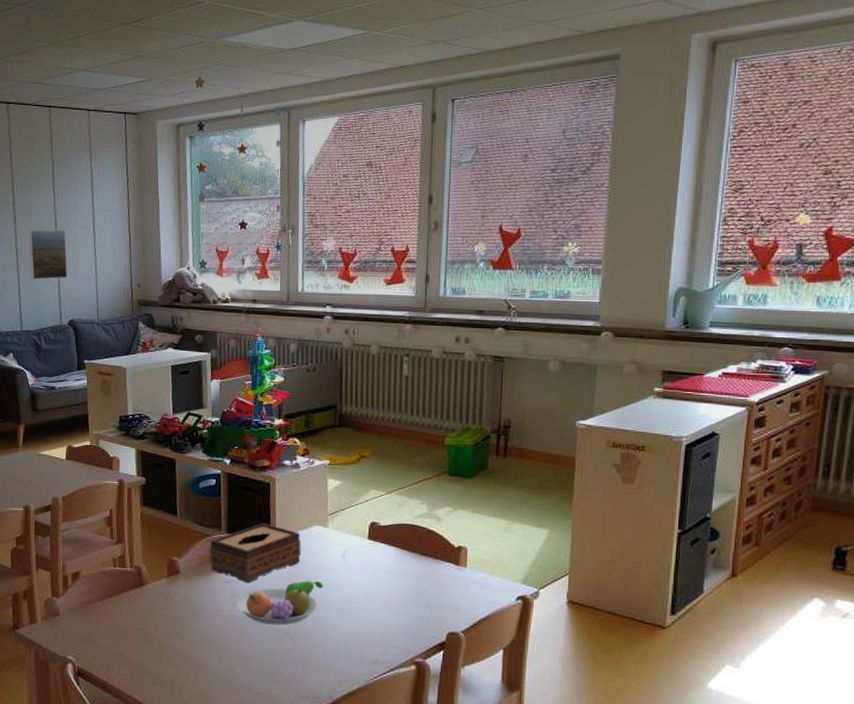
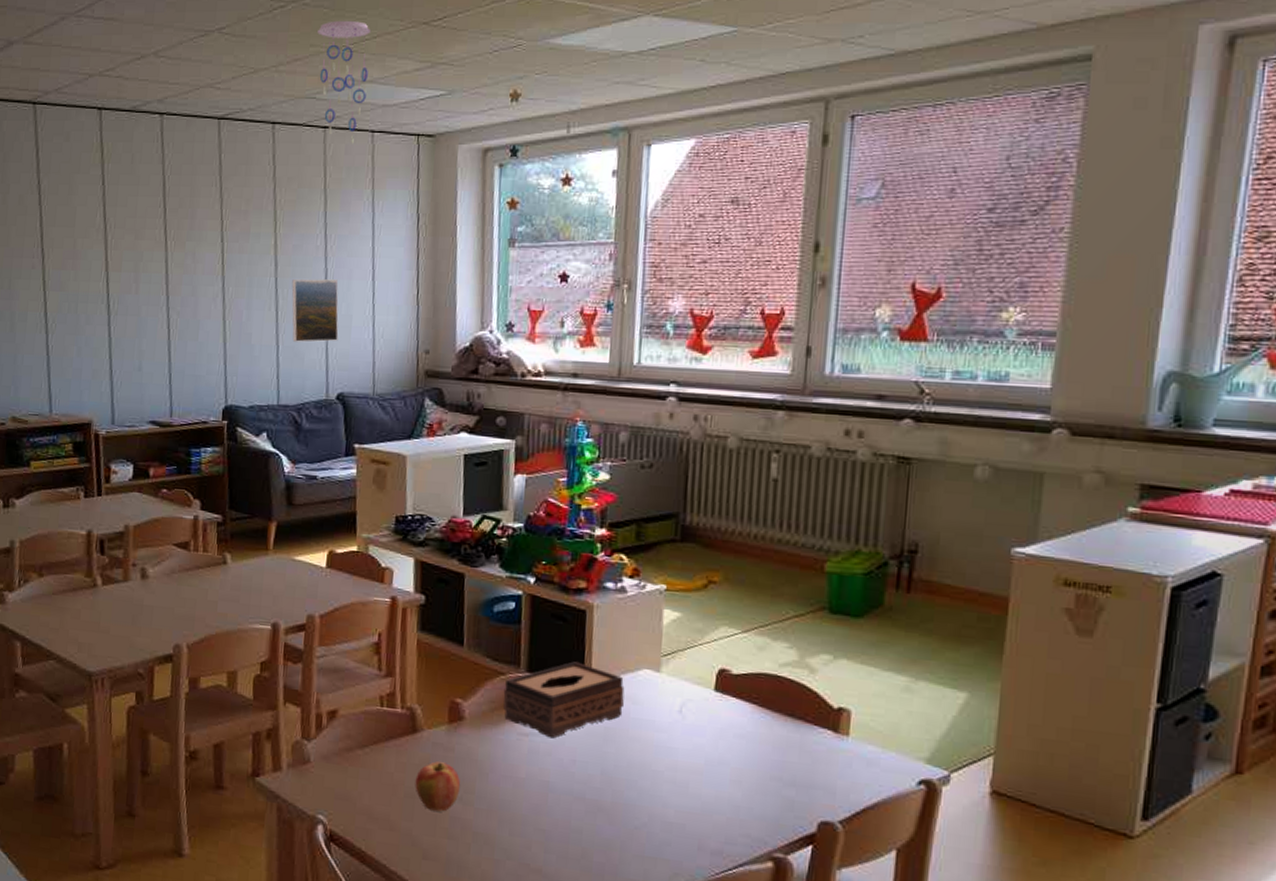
ceiling mobile: none [41,20,84,120] -> present [318,20,372,144]
apple: none [143,607,179,646] -> present [415,761,461,812]
fruit bowl: present [236,581,323,625] -> none [535,740,652,796]

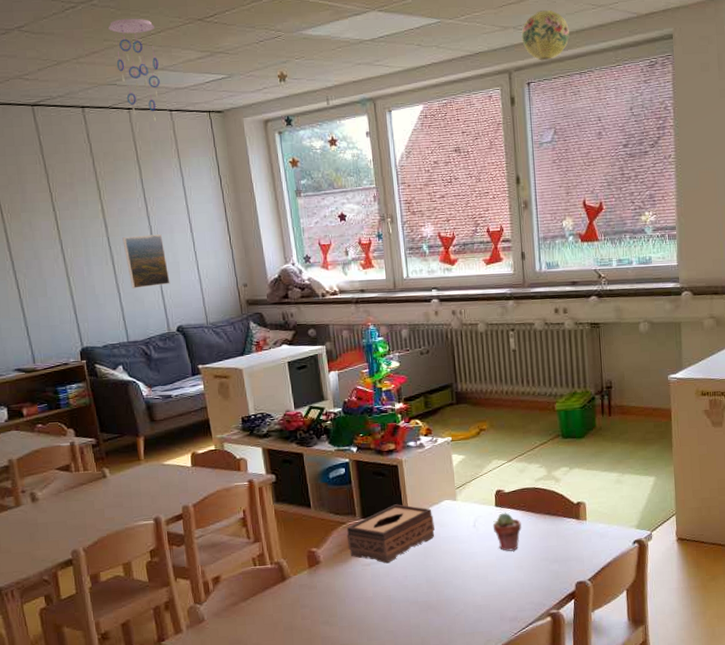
apple: present [415,761,461,812] -> none [290,598,326,636]
potted succulent: none [706,701,749,758] -> present [492,512,522,551]
paper lantern: none [851,18,926,87] -> present [521,10,570,61]

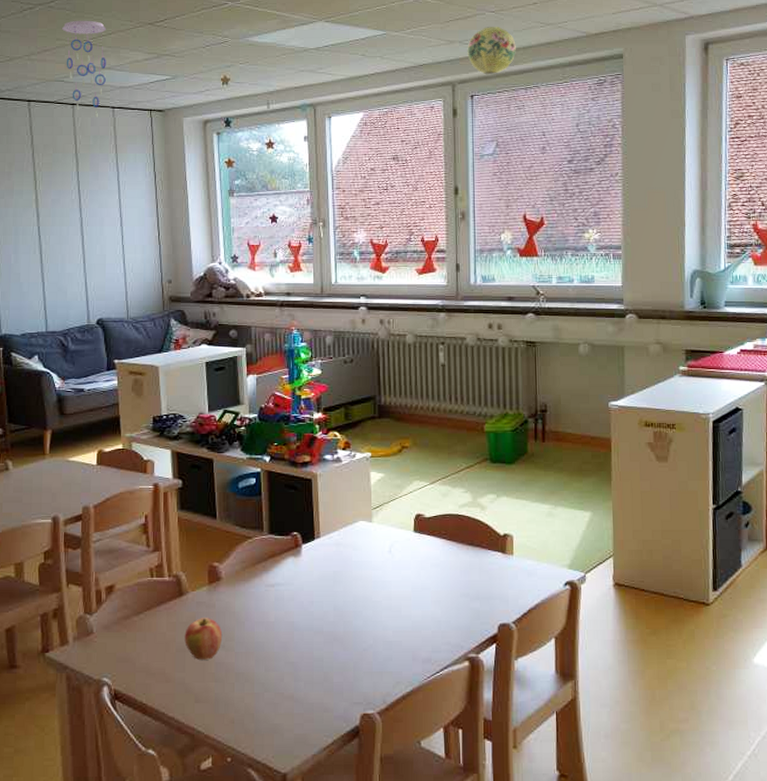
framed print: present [122,234,170,289] -> none [52,226,95,279]
apple: none [290,598,326,636] -> present [184,618,223,660]
tissue box: present [346,504,435,564] -> none [251,521,346,586]
potted succulent: present [492,512,522,551] -> none [410,539,441,583]

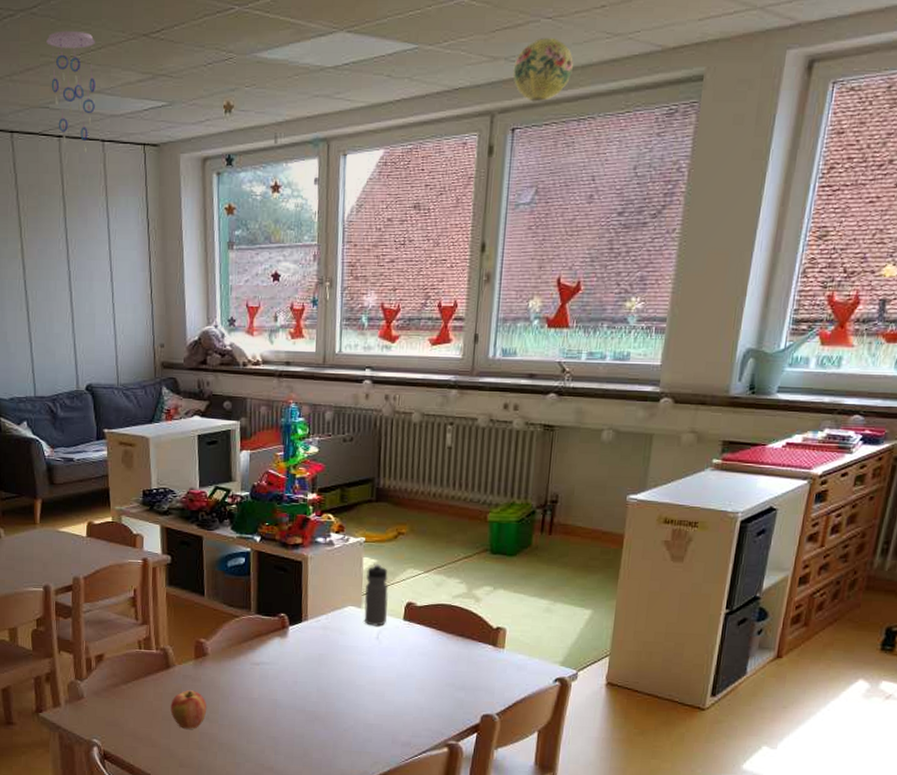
water bottle: none [374,478,397,540] -> present [364,564,389,626]

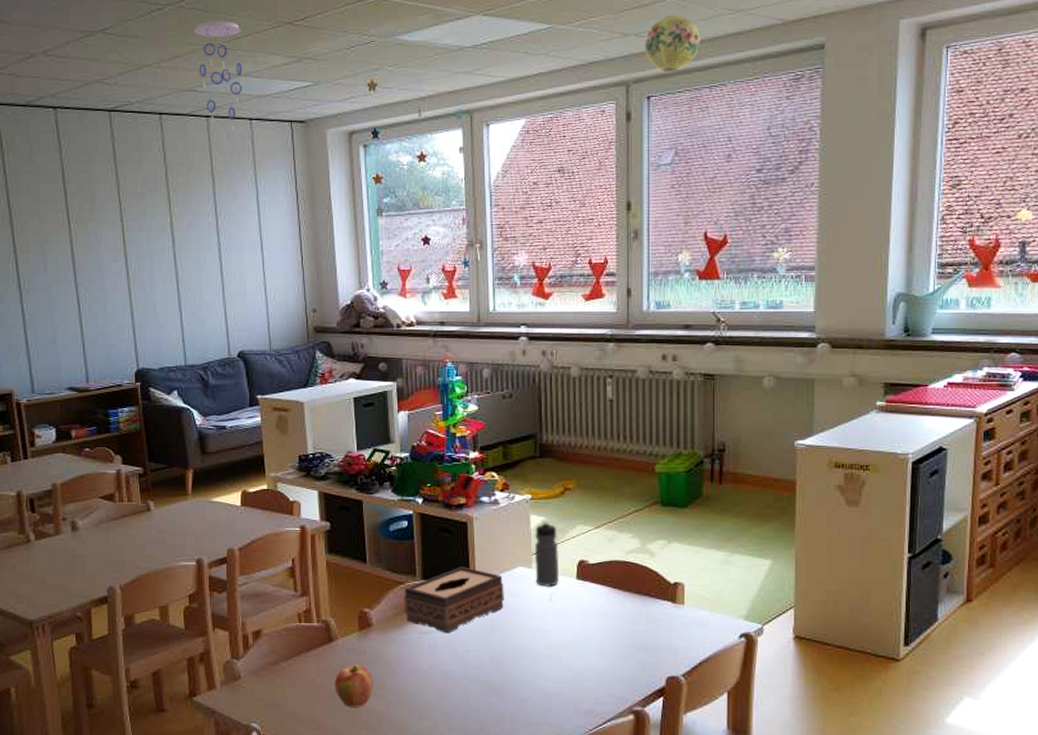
tissue box: none [238,603,334,666] -> present [404,567,504,634]

